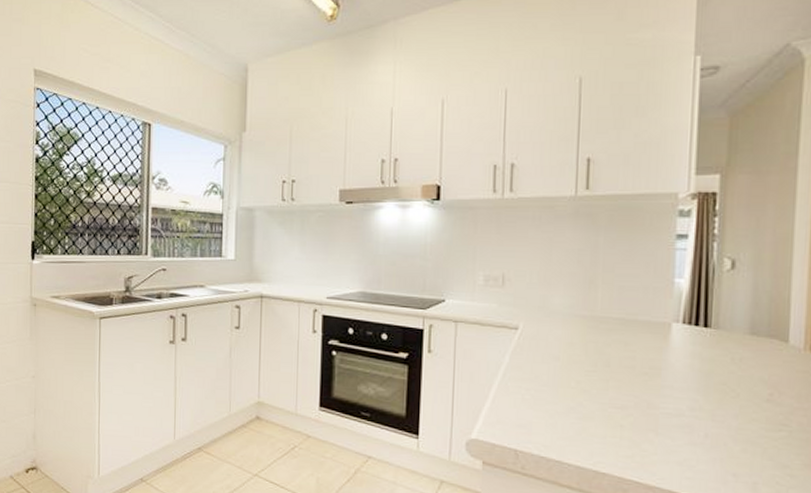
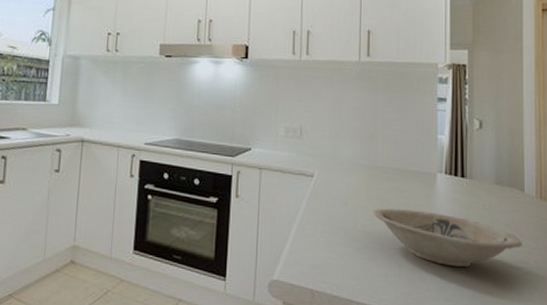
bowl: none [589,363,782,429] -> present [373,208,522,268]

